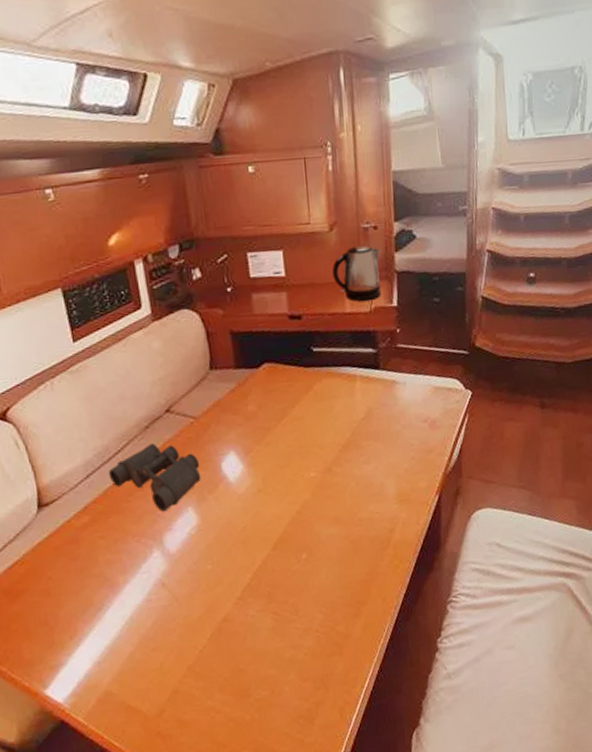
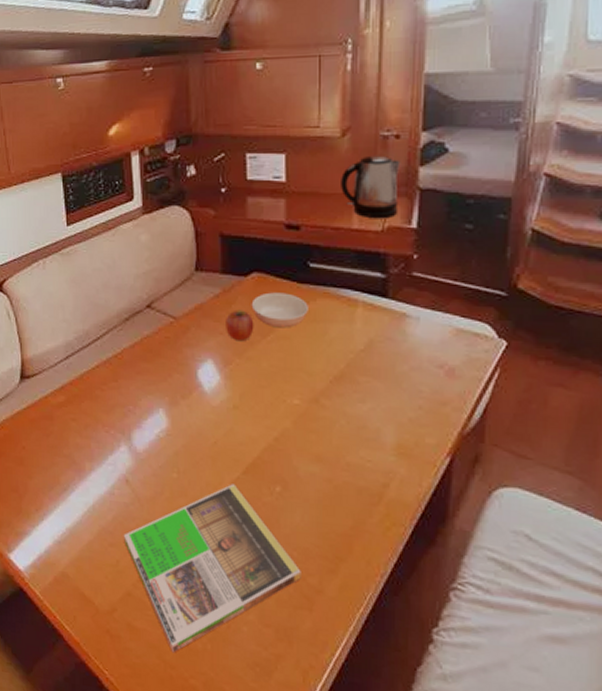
binoculars: present [108,443,202,512] -> none [86,337,176,408]
magazine: none [164,561,331,733] -> present [123,484,301,653]
fruit: none [243,399,270,429] -> present [226,310,254,340]
bowl: none [265,378,316,412] -> present [251,292,308,328]

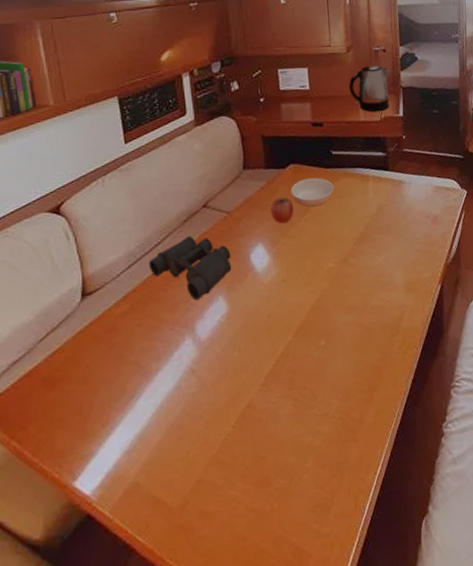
binoculars: none [86,337,176,408] -> present [148,236,232,301]
magazine: present [123,484,301,653] -> none [191,348,346,524]

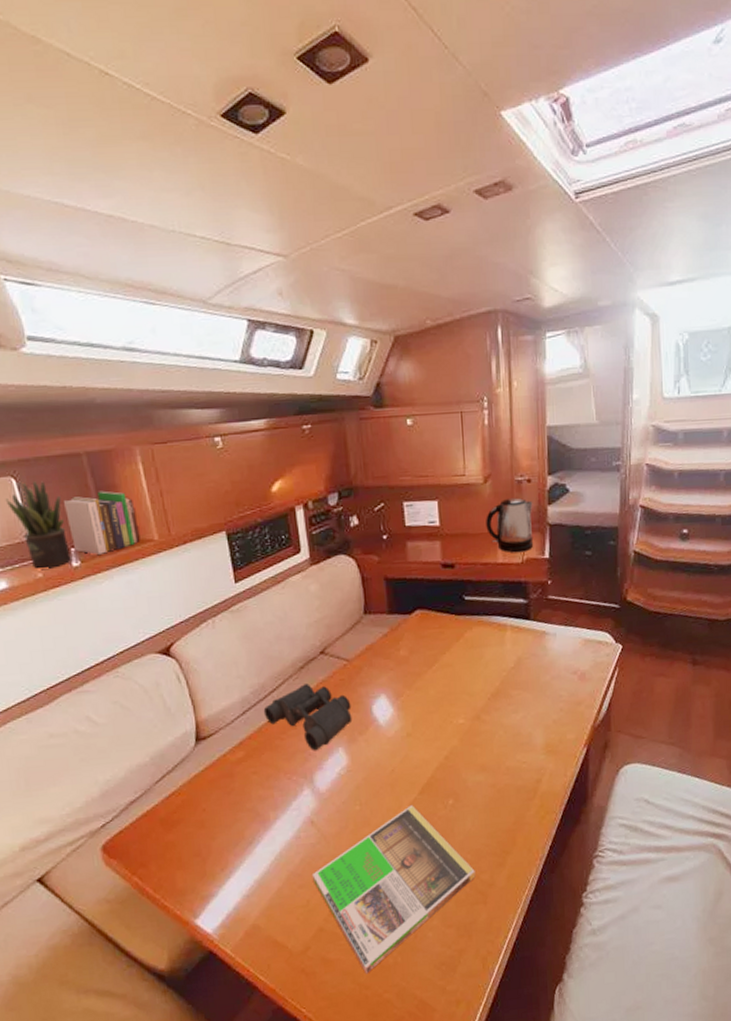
magazine: none [191,348,346,524] -> present [311,805,476,974]
fruit: present [271,196,294,223] -> none [395,645,421,674]
bowl: present [290,177,334,207] -> none [416,625,466,658]

